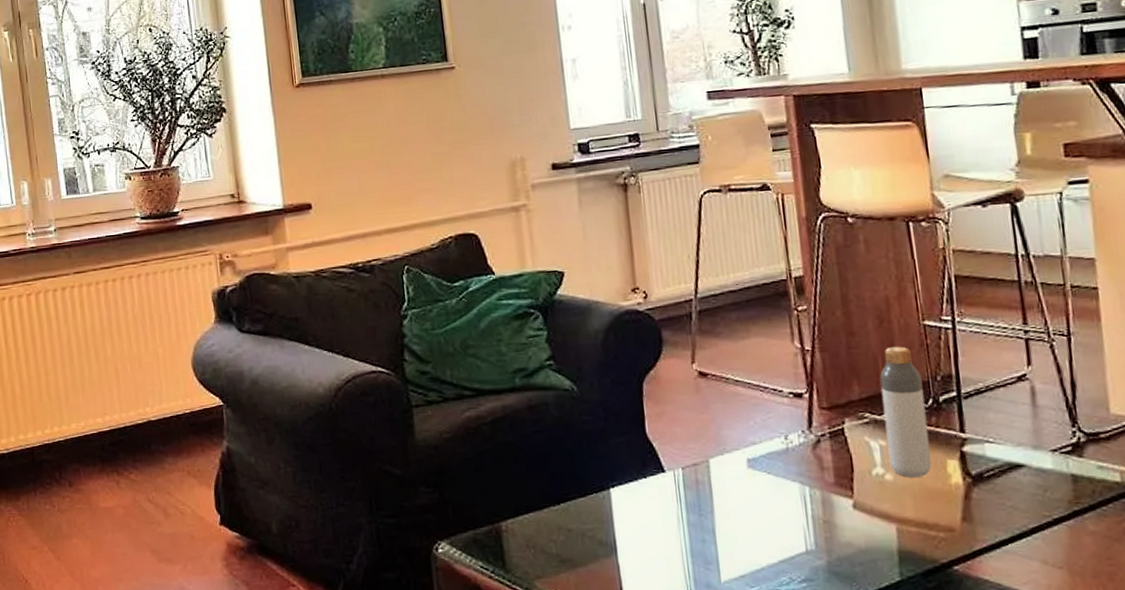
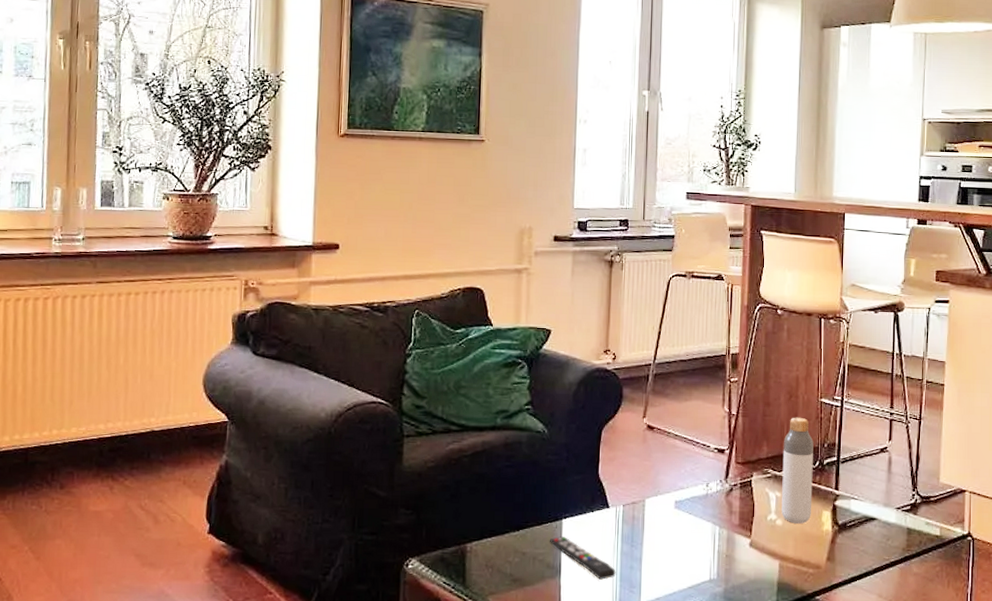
remote control: none [598,508,685,557] -> present [550,536,616,580]

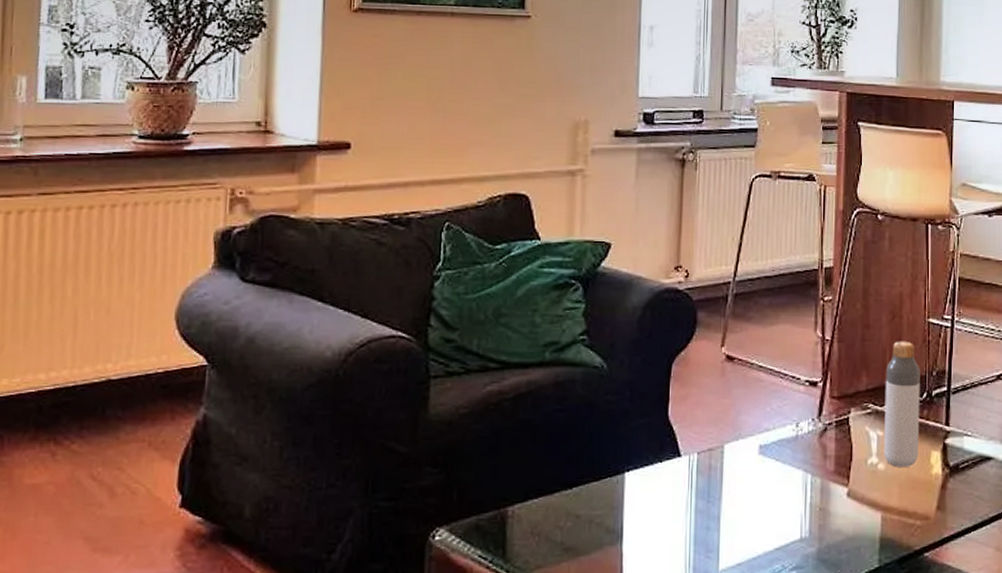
remote control: present [550,536,616,580] -> none [610,494,689,544]

